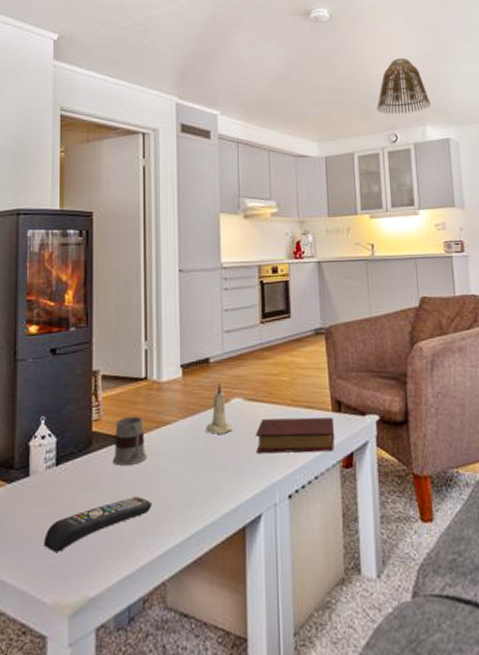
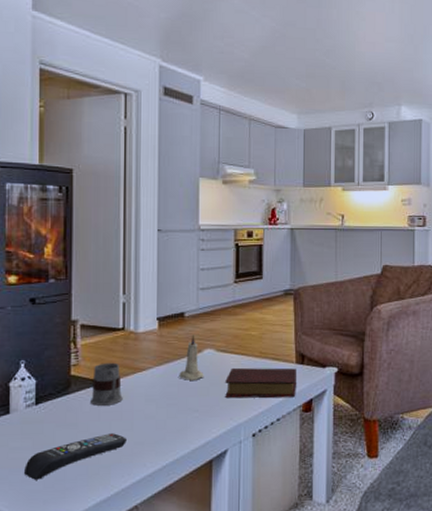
lamp shade: present [377,58,431,115] -> none [356,37,407,93]

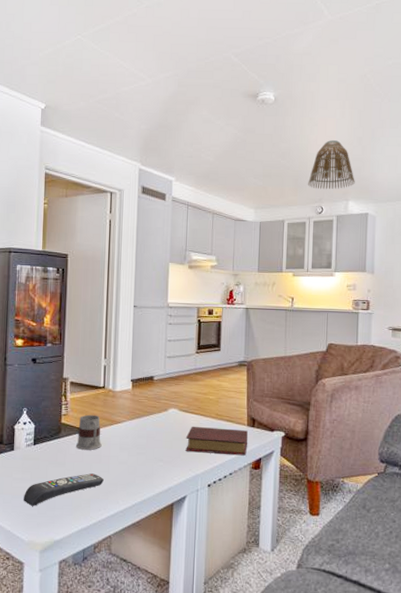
candle: present [179,334,204,380] -> none [148,395,169,434]
lamp shade: none [356,37,407,93] -> present [308,140,355,190]

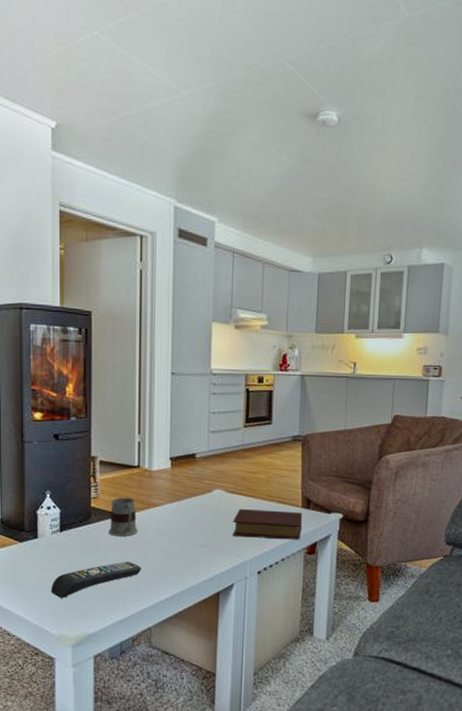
lamp shade: present [308,140,355,190] -> none [376,173,431,235]

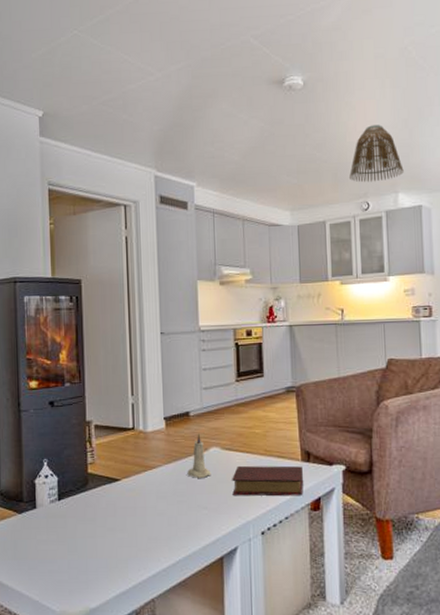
remote control: present [51,562,141,598] -> none [51,528,141,571]
mug: present [109,497,138,536] -> none [107,461,136,502]
candle: none [190,475,213,518] -> present [187,433,211,478]
lamp shade: none [376,173,431,235] -> present [349,125,404,183]

